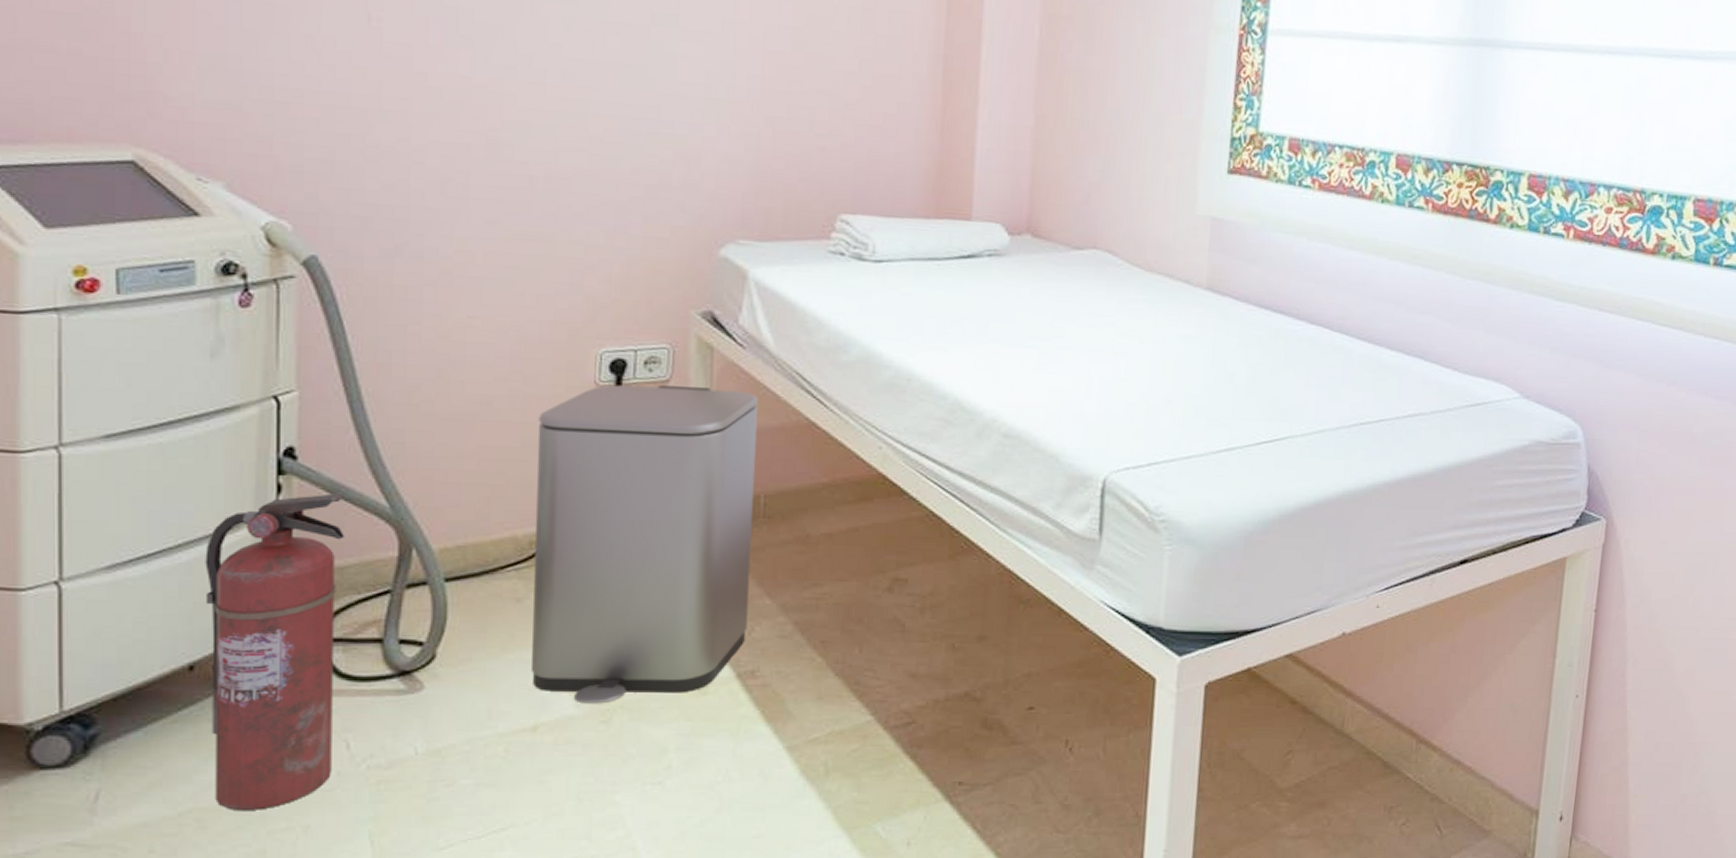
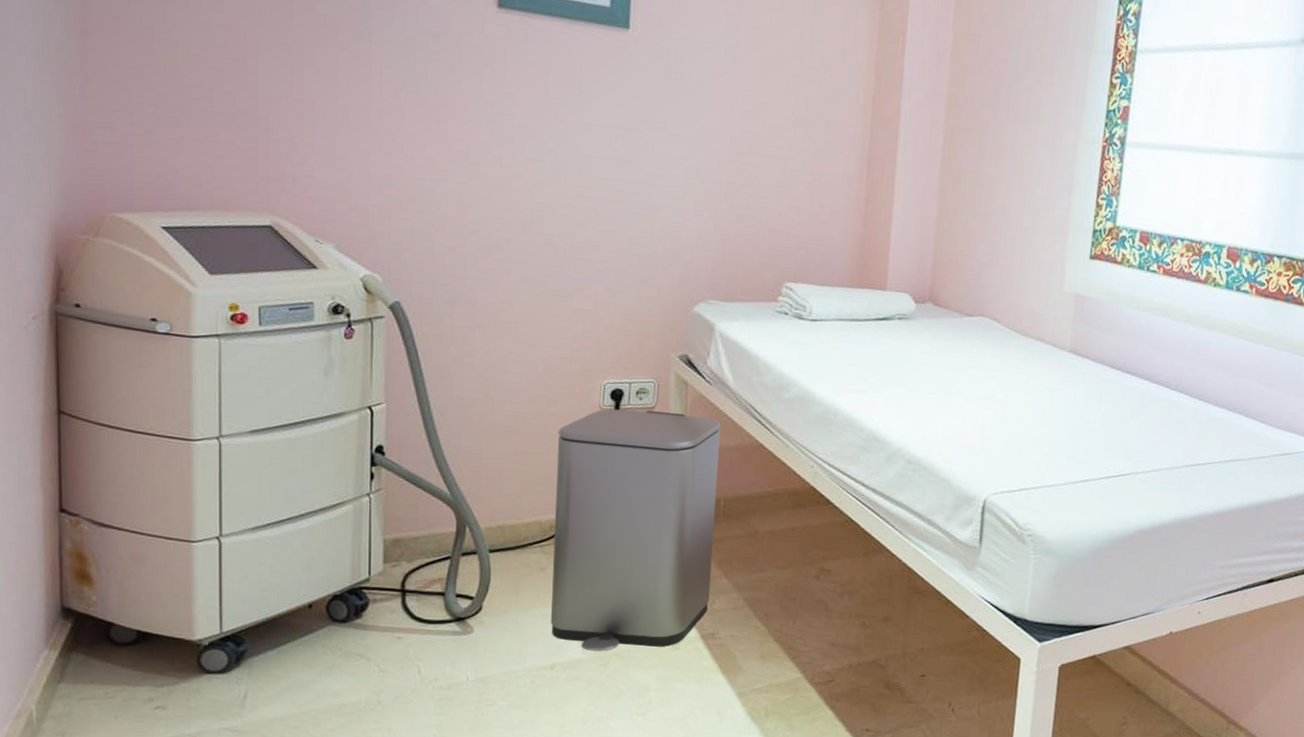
fire extinguisher: present [205,493,344,812] -> none [320,482,418,715]

